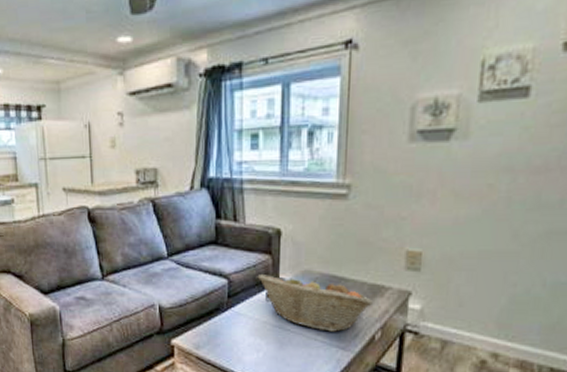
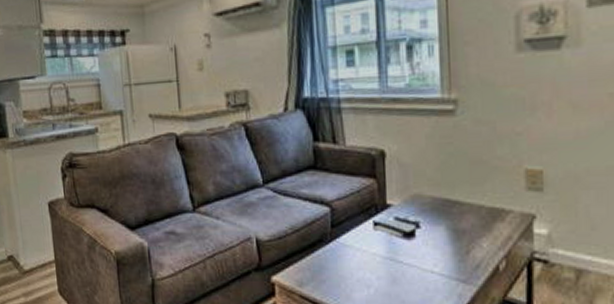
fruit basket: present [257,275,373,332] -> none [362,201,493,263]

